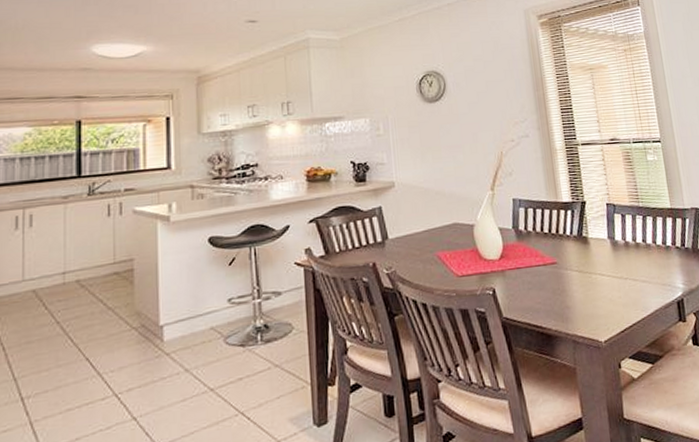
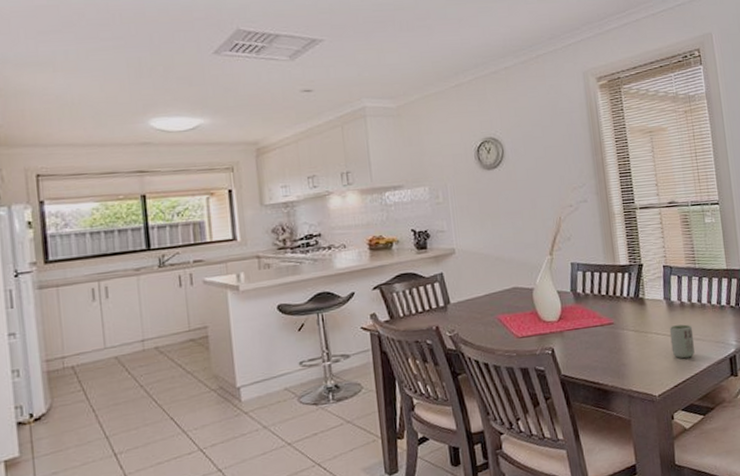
cup: none [614,265,641,302] -> present [669,324,695,359]

